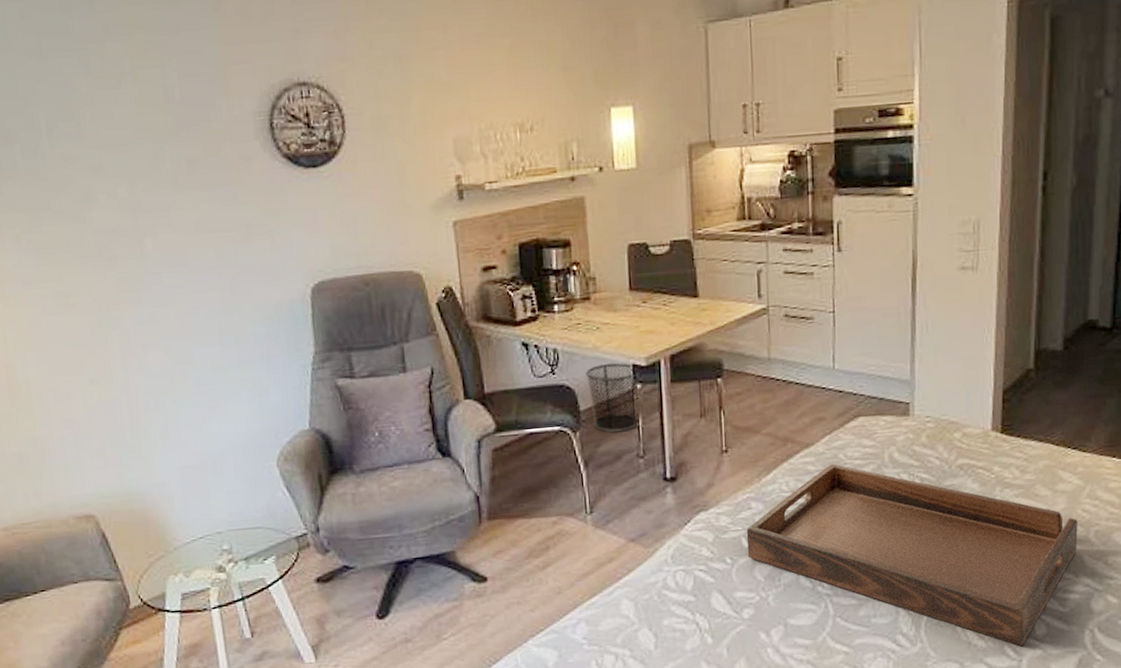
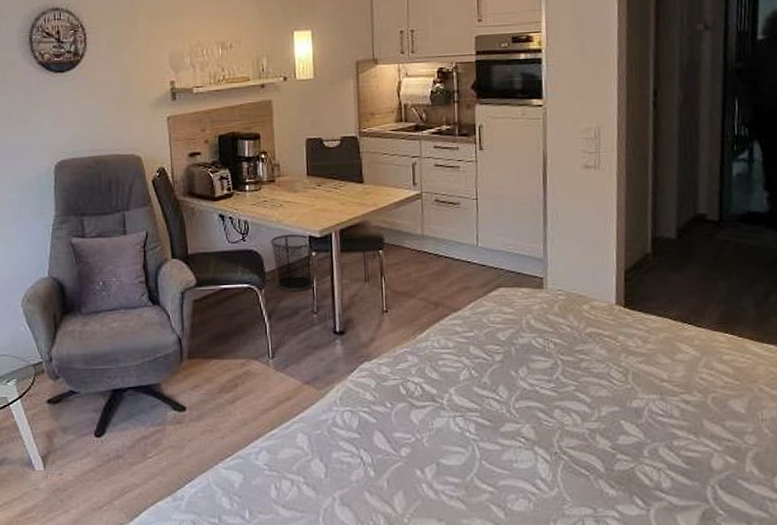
serving tray: present [746,463,1078,646] -> none [403,326,697,496]

